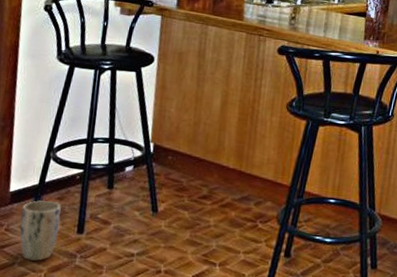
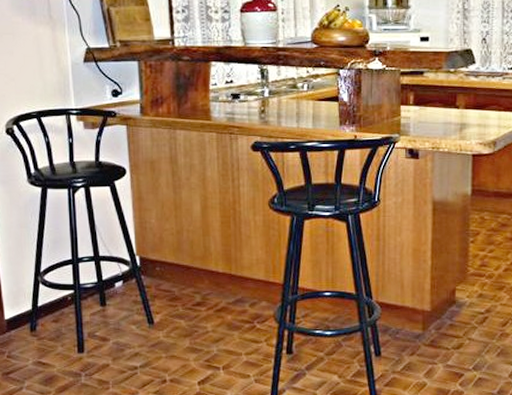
plant pot: present [19,200,61,262] -> none [19,325,60,385]

